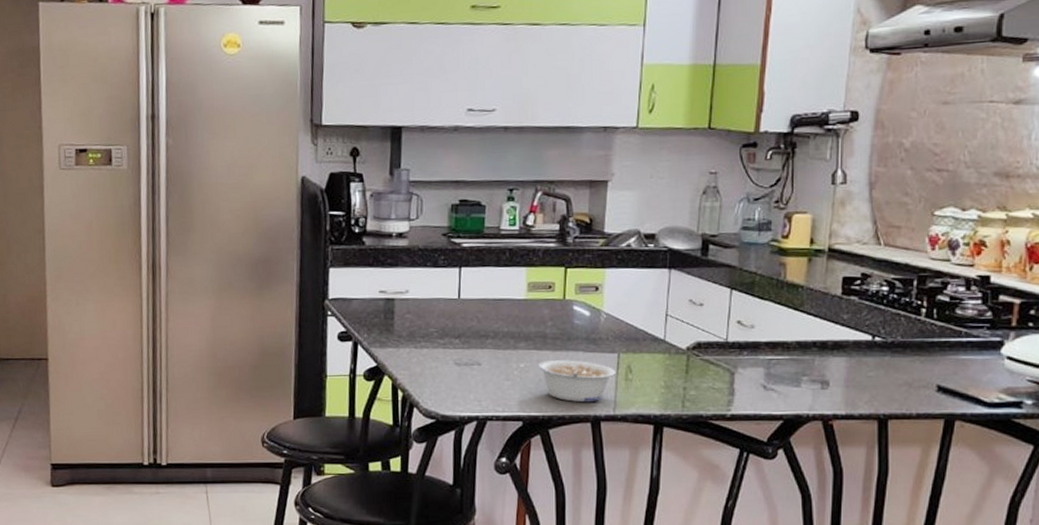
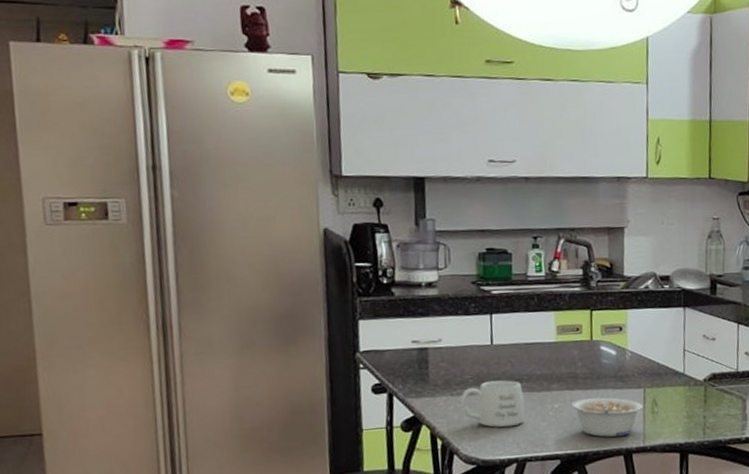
mug: none [423,335,489,384] -> present [460,380,525,428]

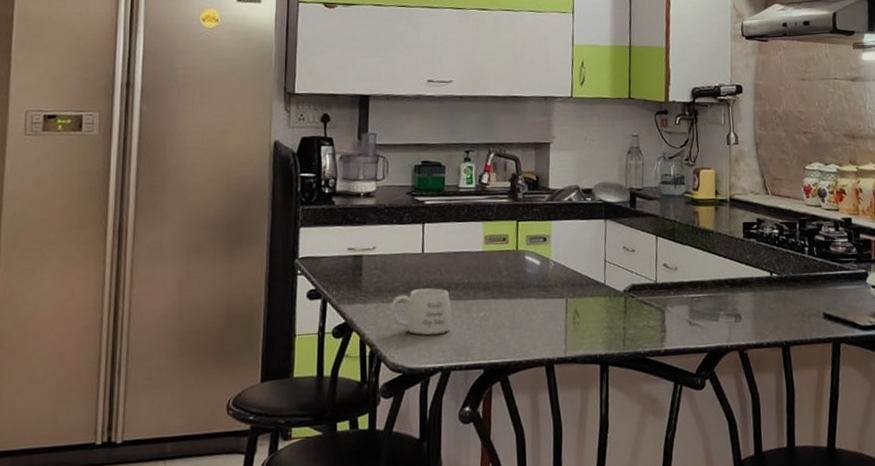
legume: present [571,397,643,437] -> none [496,306,565,347]

